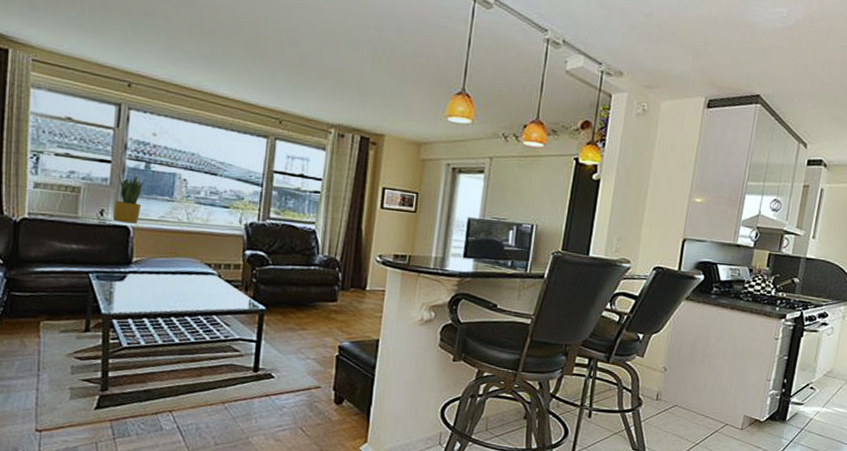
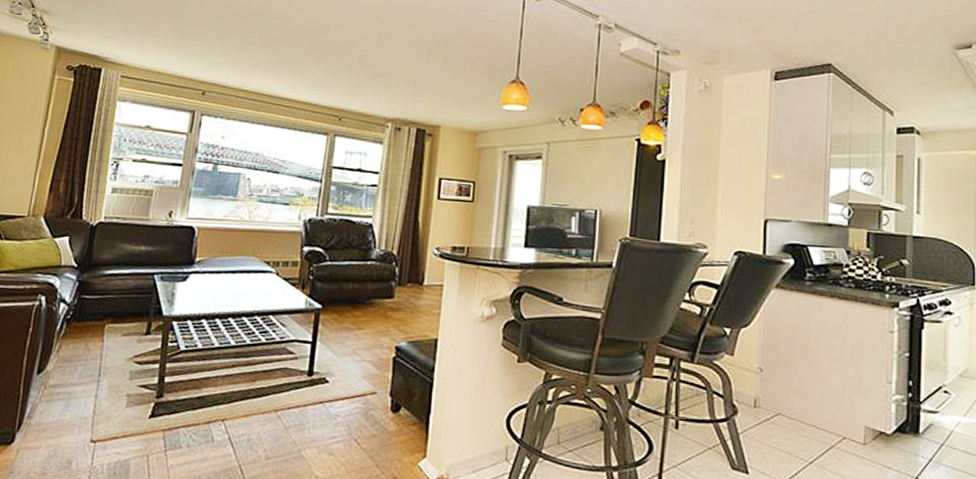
planter: present [112,173,146,224] -> none [179,176,213,224]

